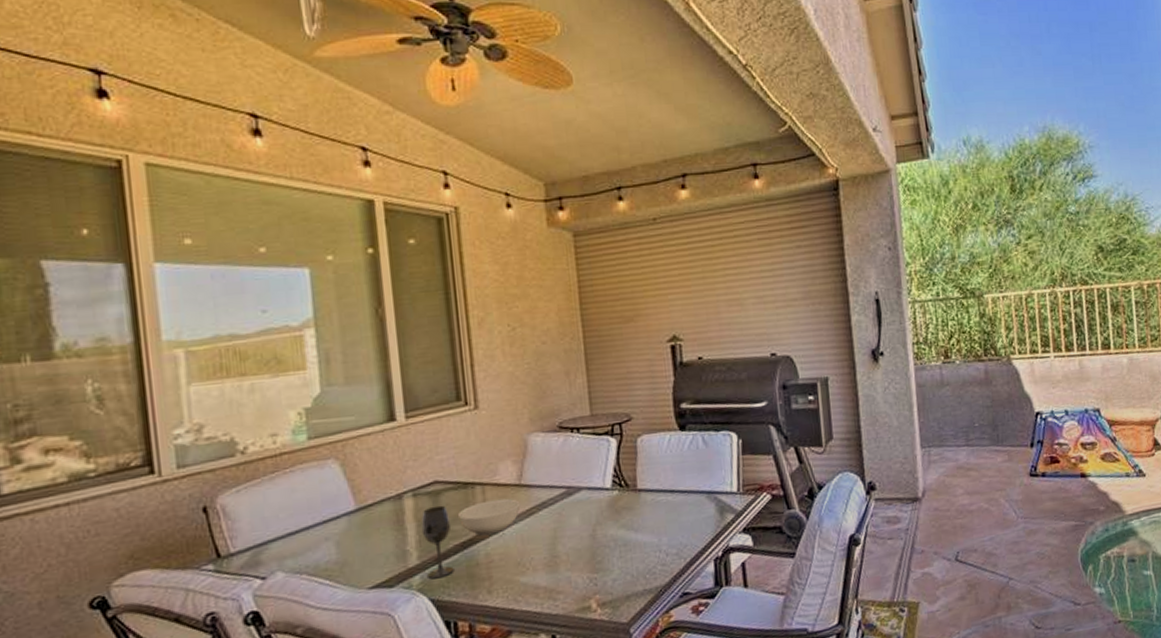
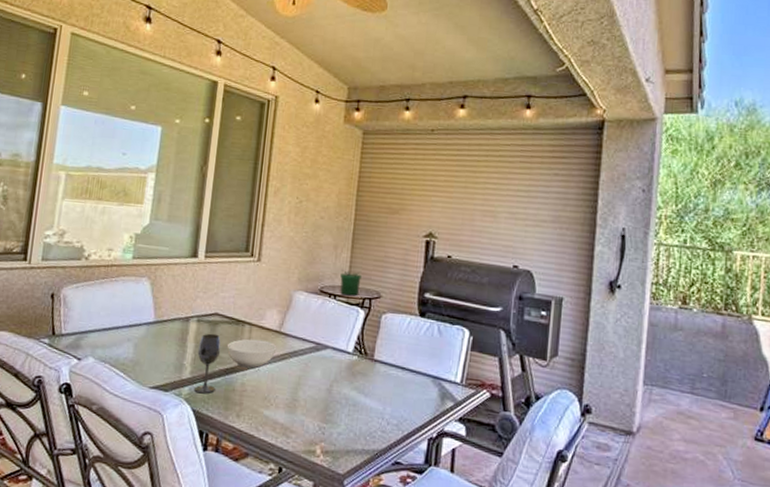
planter: none [579,397,606,426] -> present [340,270,363,296]

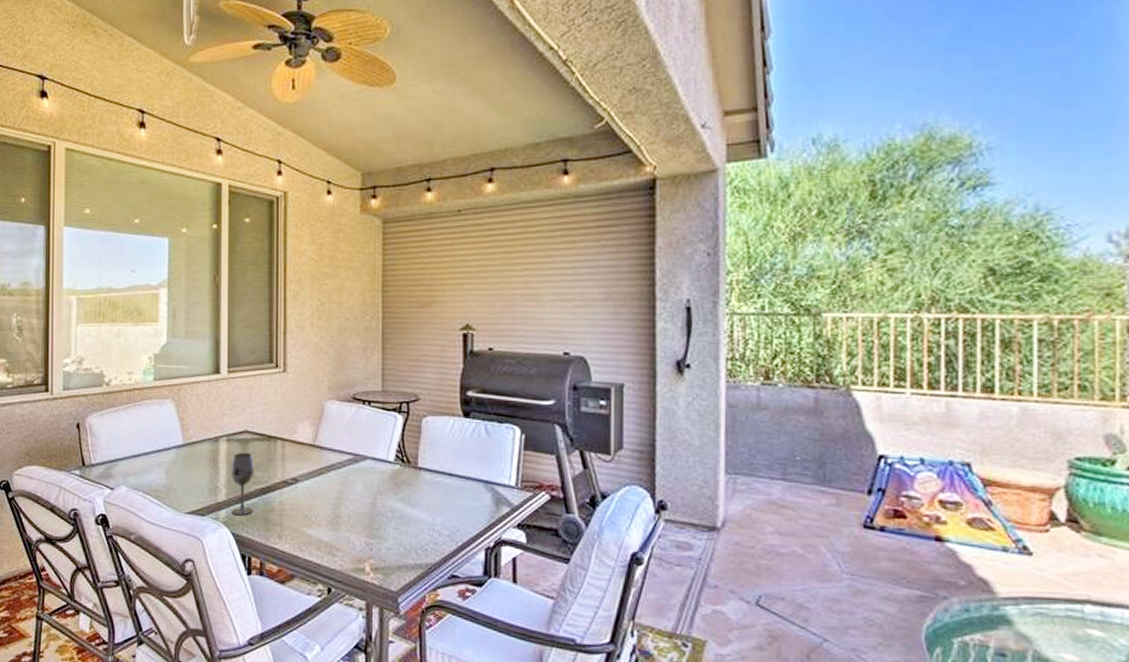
bowl: present [226,338,277,368] -> none [260,455,313,486]
planter: present [340,270,363,296] -> none [373,373,397,401]

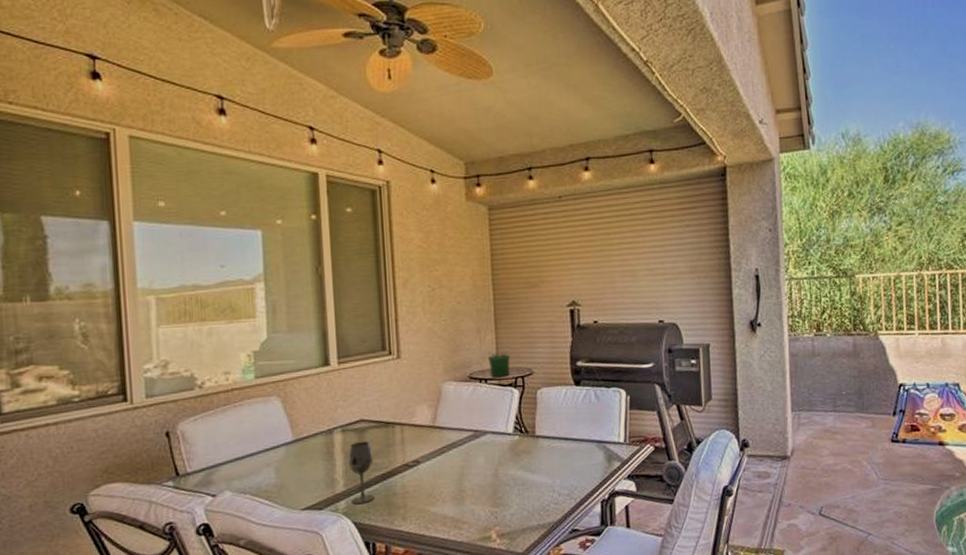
planter: none [373,373,397,401] -> present [488,352,511,378]

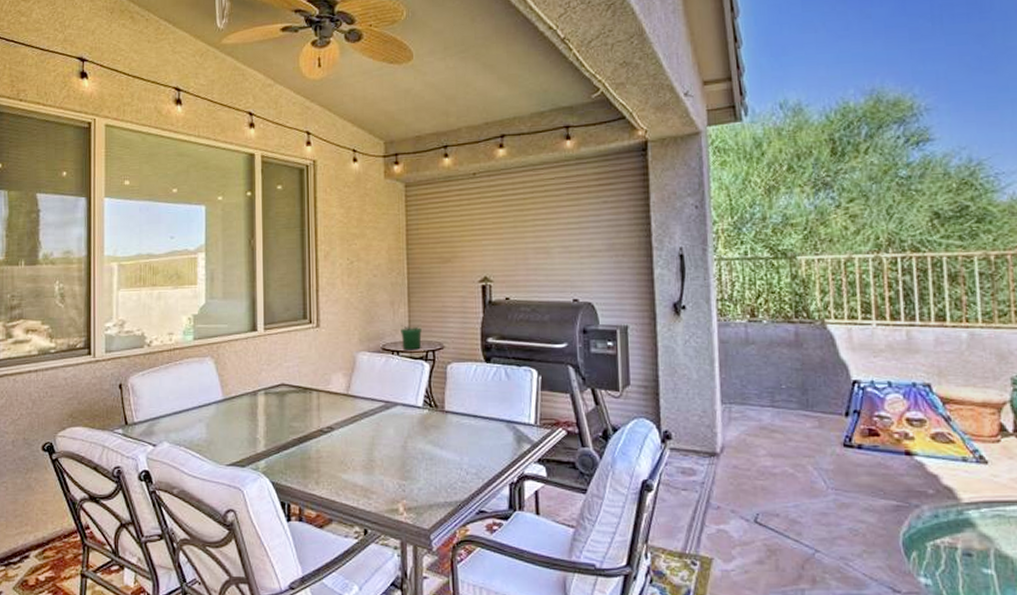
wine glass: present [348,441,375,505] -> none [269,404,292,465]

